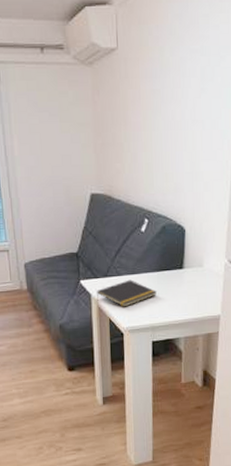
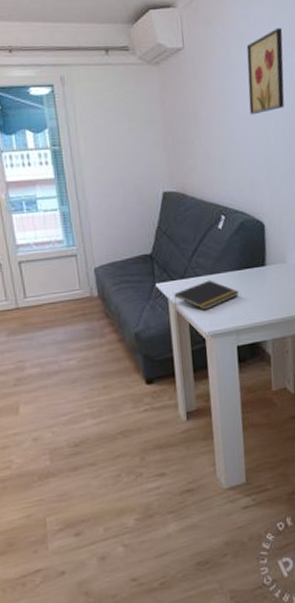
wall art: none [178,29,217,120] -> present [246,28,285,115]

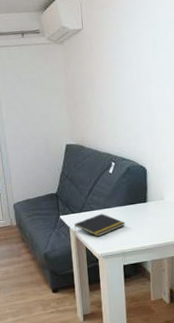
wall art: present [246,28,285,115] -> none [133,7,165,81]

